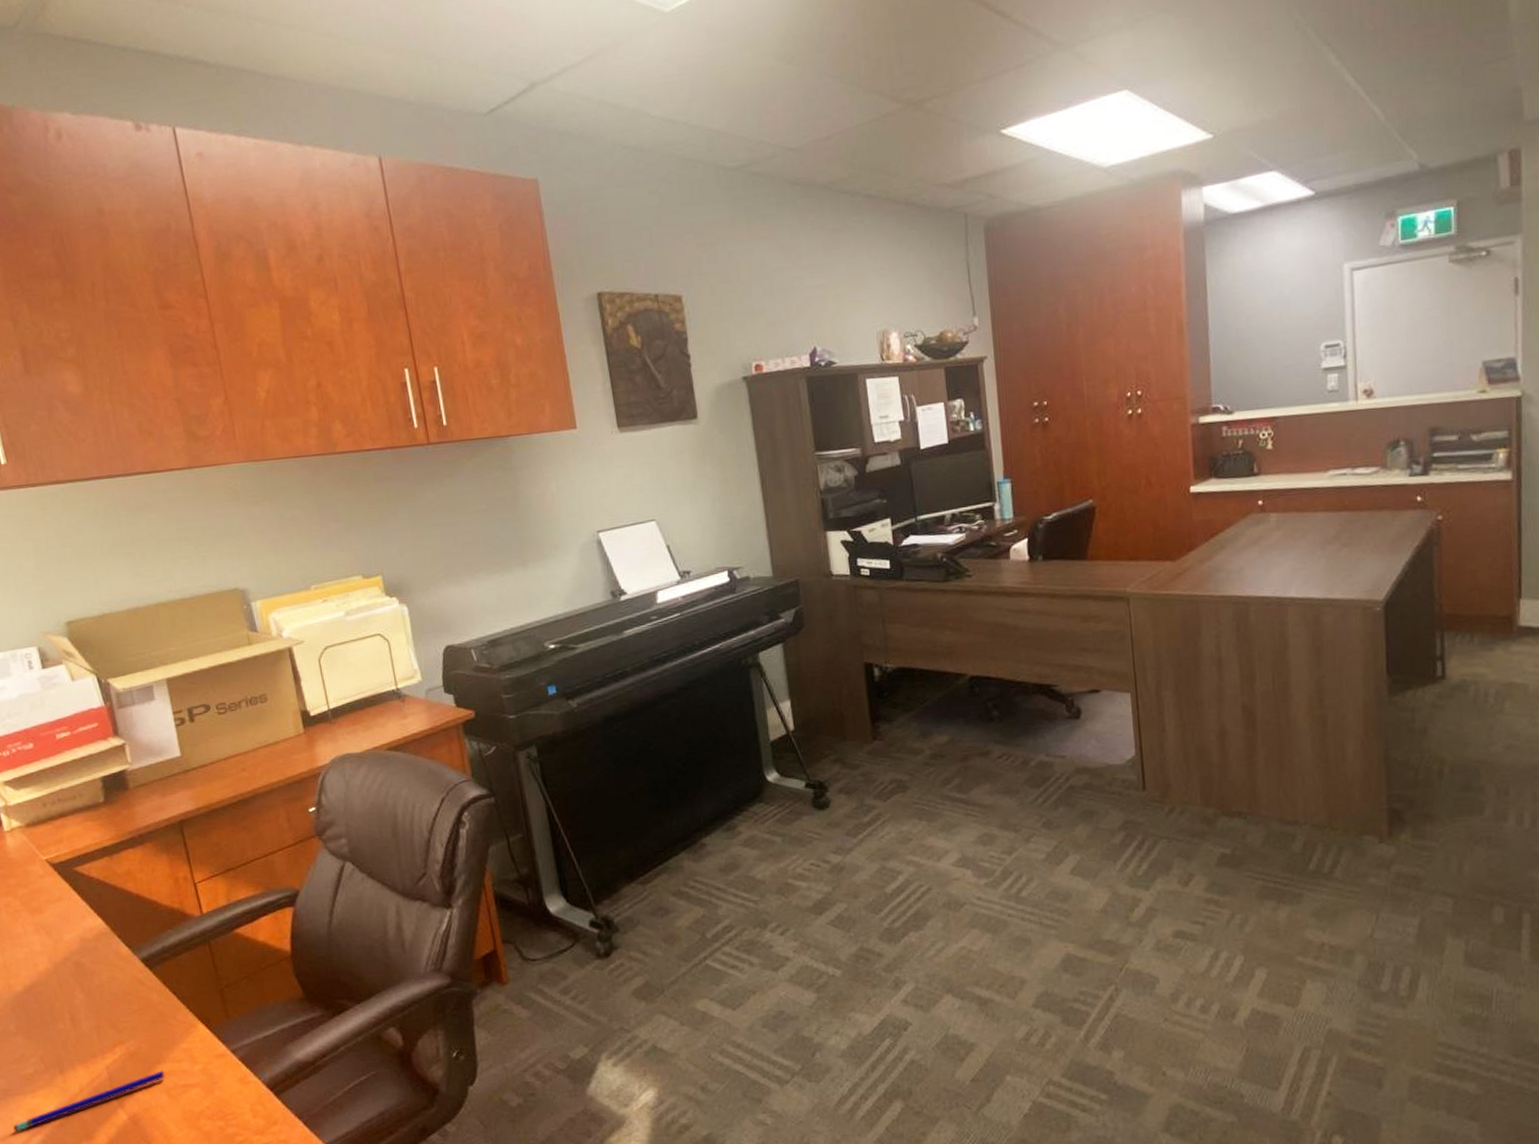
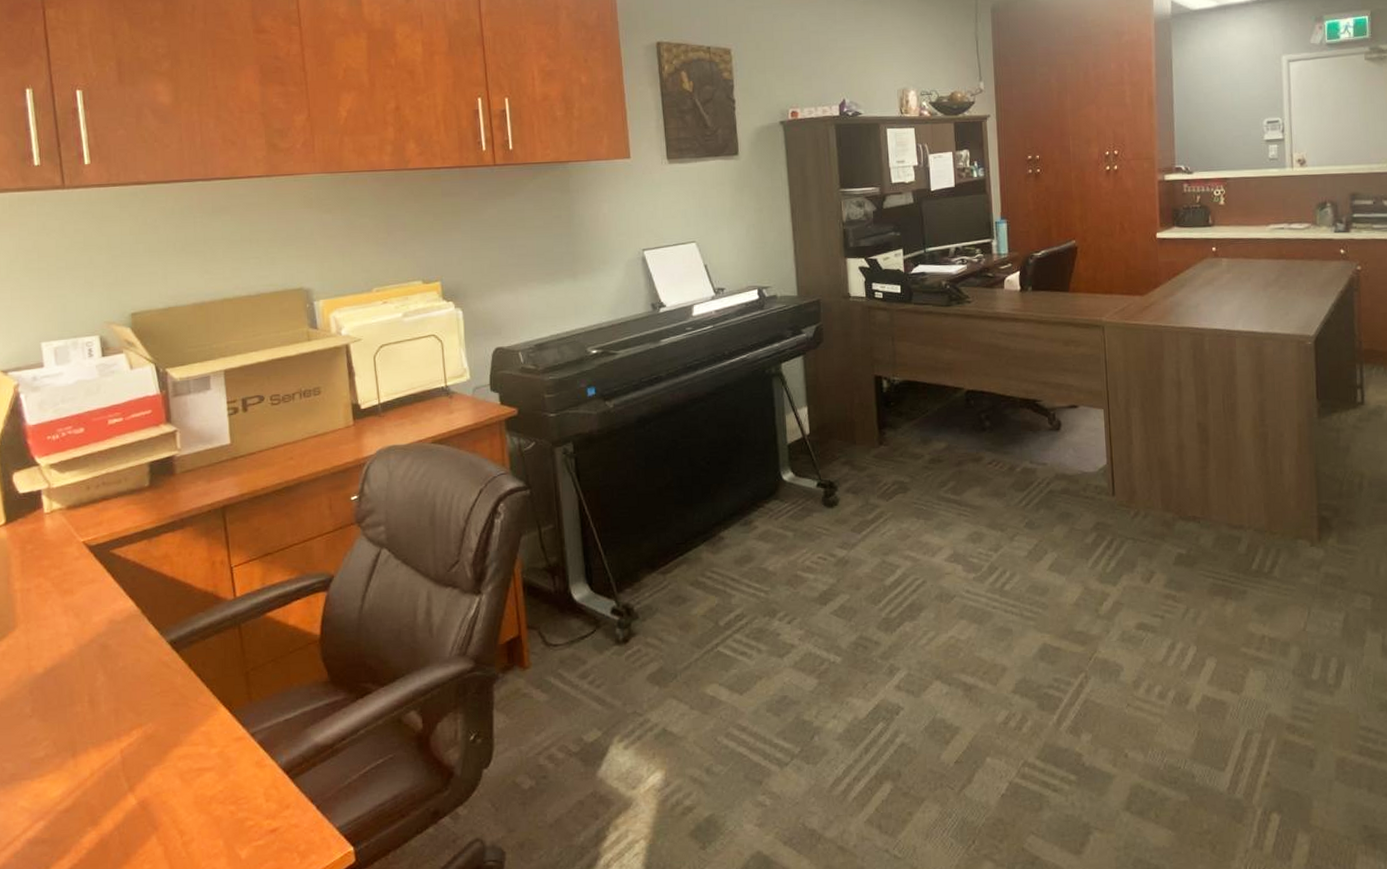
pen: present [13,1070,165,1132] -> none [15,754,180,818]

